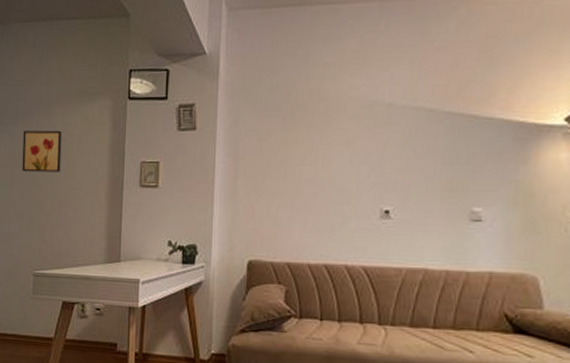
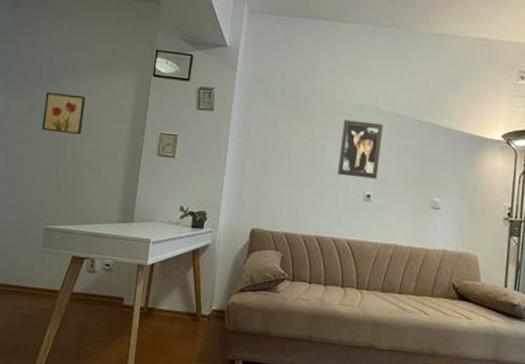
wall art: none [347,121,401,191] -> present [338,119,384,179]

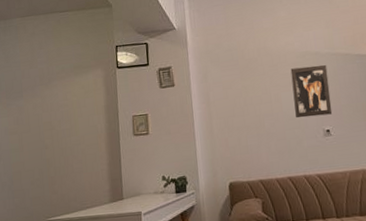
wall art: present [42,92,86,135] -> none [28,98,65,136]

